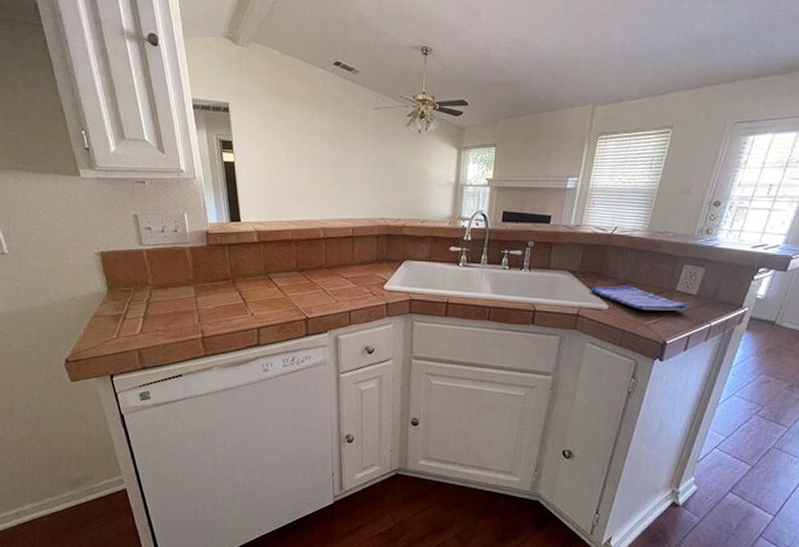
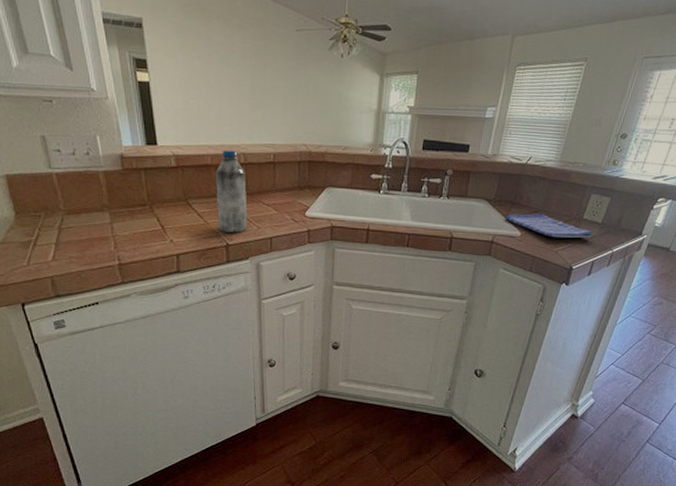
water bottle: none [295,225,326,307] -> present [215,150,247,234]

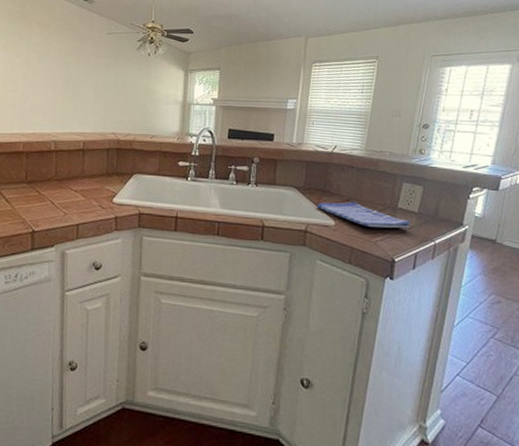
water bottle: present [215,150,247,234] -> none [25,137,55,220]

